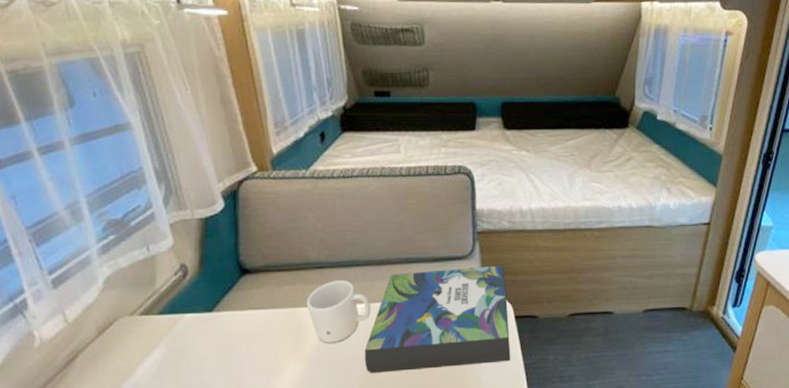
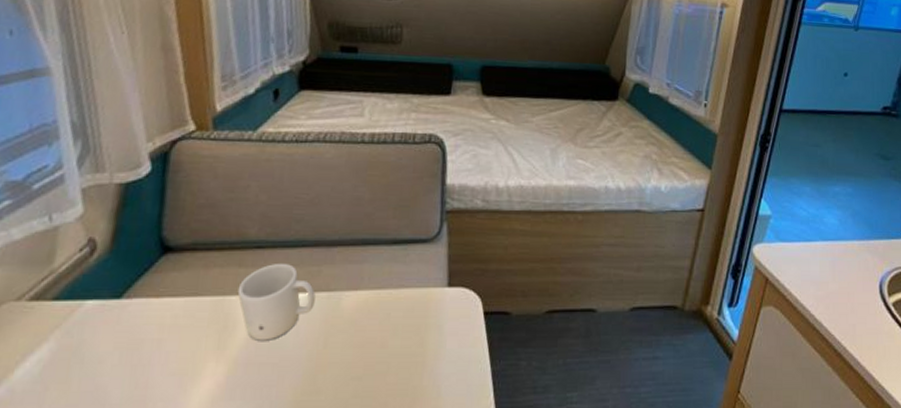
book: present [364,265,511,373] -> none [301,250,477,379]

